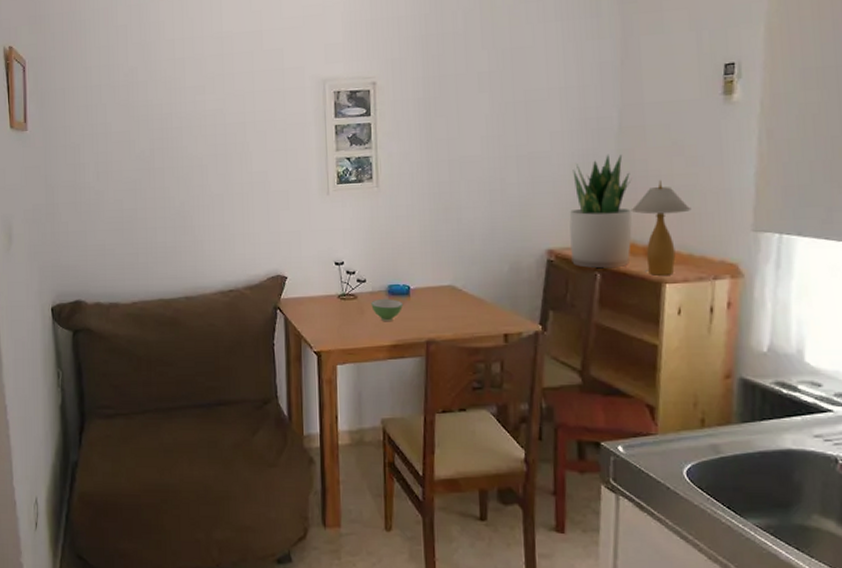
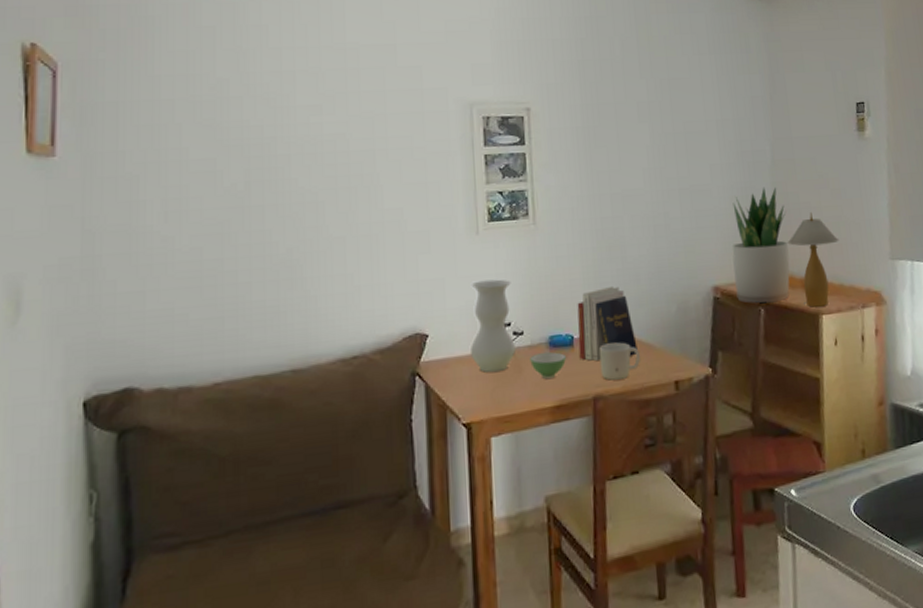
vase: none [320,233,359,313] -> present [469,279,515,373]
books: none [414,244,469,310] -> present [577,285,638,362]
mug: none [433,295,471,328] -> present [599,342,640,381]

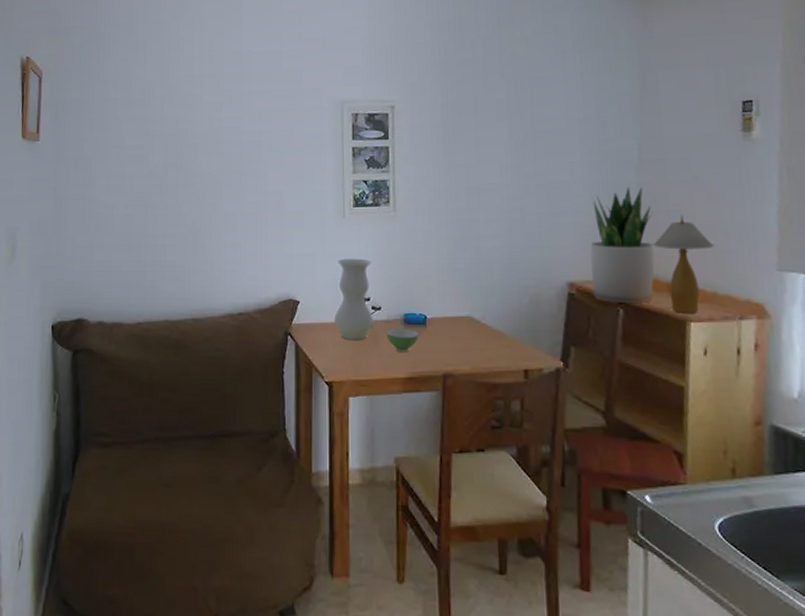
books: present [577,285,638,362] -> none [430,273,488,342]
mug: present [599,342,640,381] -> none [450,326,490,361]

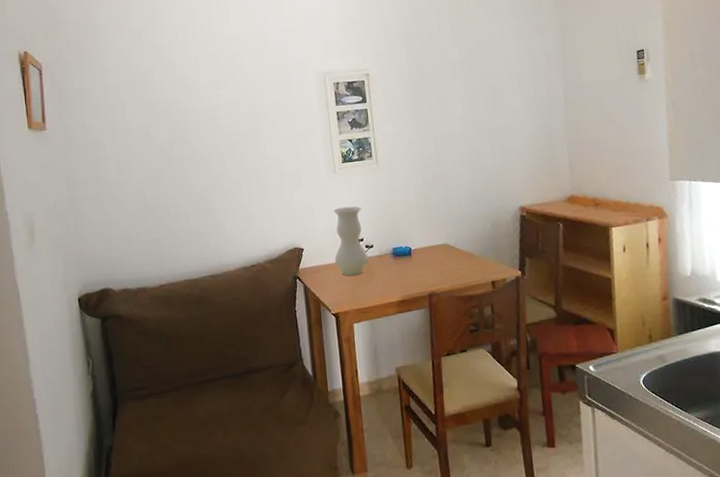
bowl: present [386,329,420,353] -> none [379,260,407,281]
planter: present [590,186,655,304] -> none [533,125,584,220]
table lamp: present [653,215,715,313] -> none [580,144,625,222]

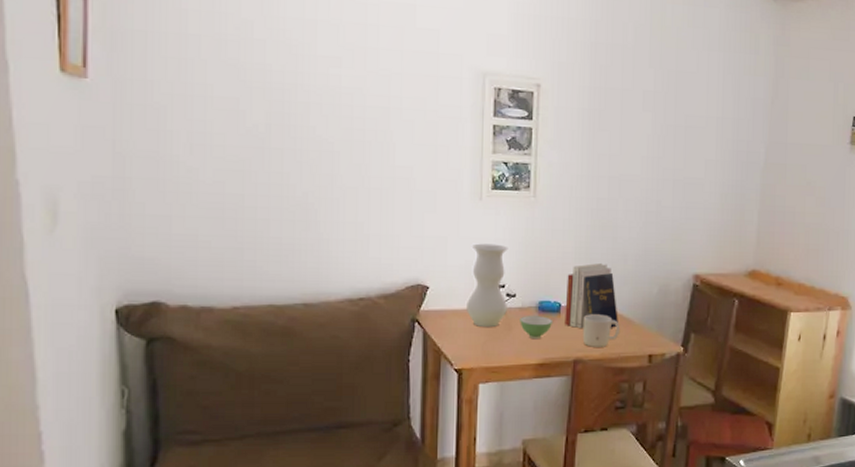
bowl: none [379,260,407,281] -> present [520,316,554,340]
books: none [412,208,461,267] -> present [565,262,618,329]
mug: none [431,252,464,281] -> present [582,314,619,347]

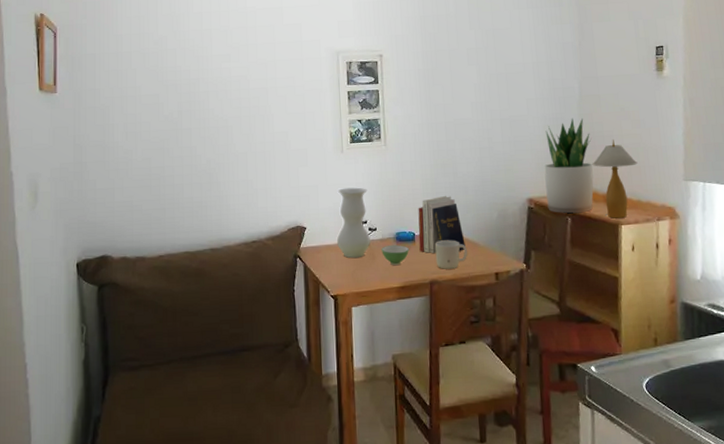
planter: none [714,187,772,296] -> present [544,117,594,214]
table lamp: none [768,217,817,304] -> present [592,139,638,219]

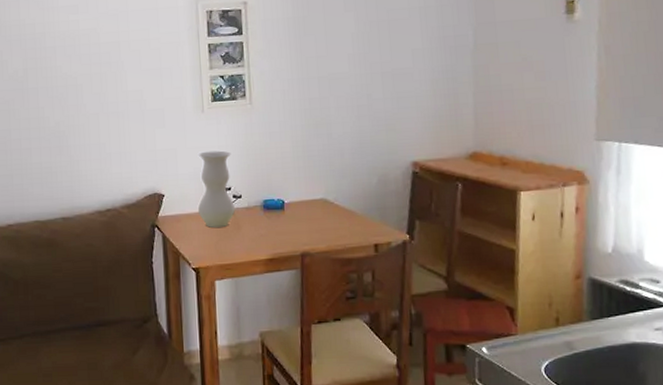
bowl: present [381,245,410,266] -> none [247,214,279,237]
books: present [418,195,465,254] -> none [287,158,341,224]
mug: present [435,240,467,269] -> none [306,208,343,240]
planter: present [544,117,594,214] -> none [431,70,489,179]
table lamp: present [592,139,638,219] -> none [487,94,541,184]

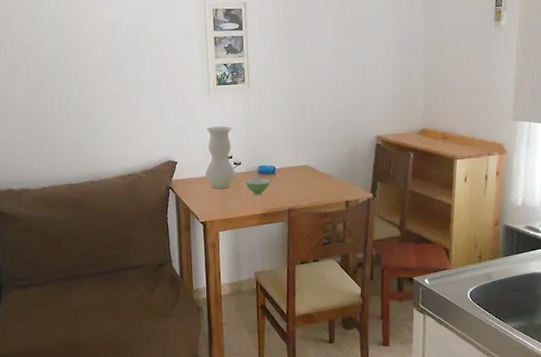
bowl: none [247,214,279,237] -> present [245,177,271,196]

